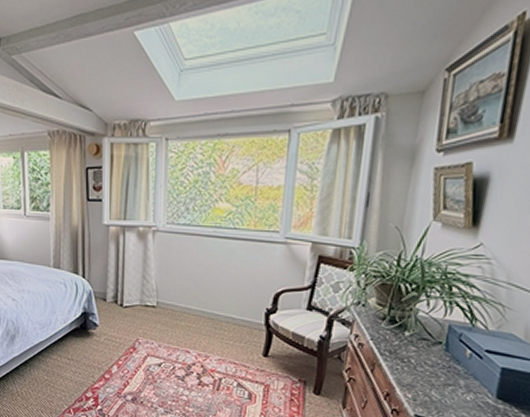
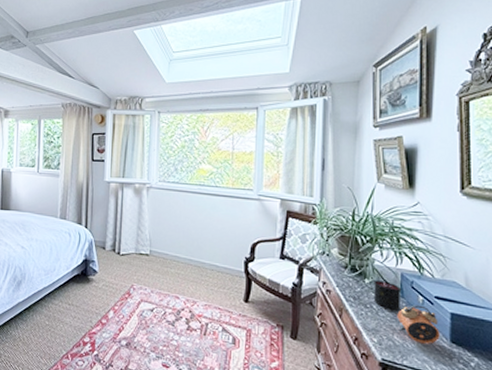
candle: none [412,326,447,365] -> present [373,274,402,310]
alarm clock: none [438,359,486,400] -> present [397,305,440,344]

